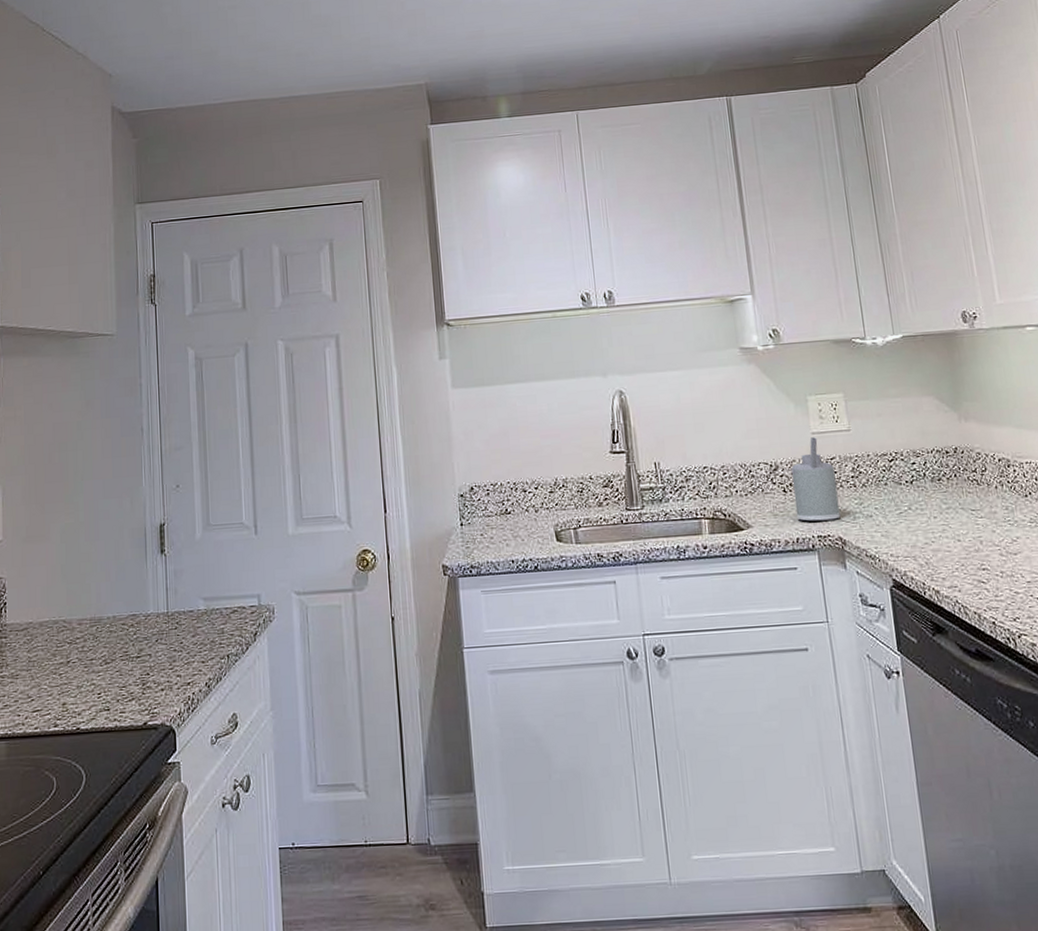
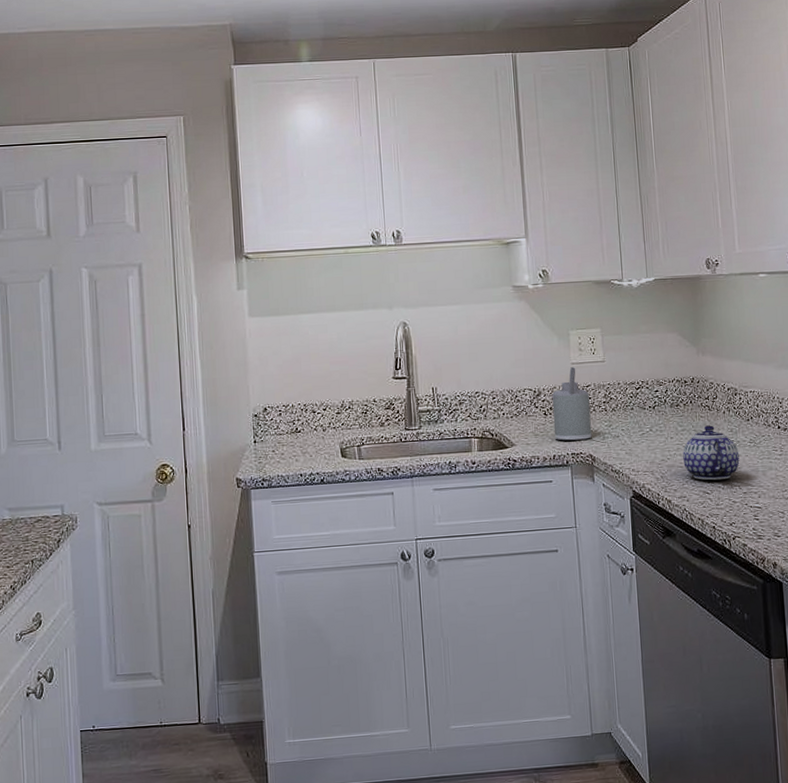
teapot: none [949,502,1020,567] -> present [683,425,740,481]

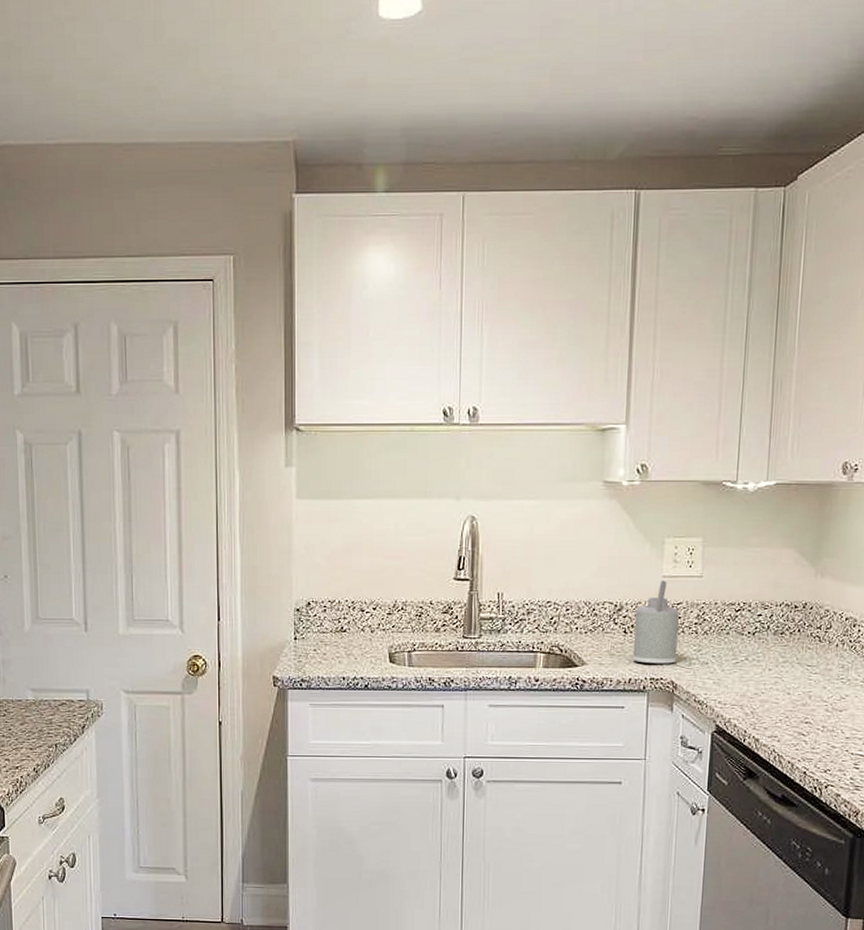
teapot: present [683,425,740,481] -> none [780,659,848,721]

